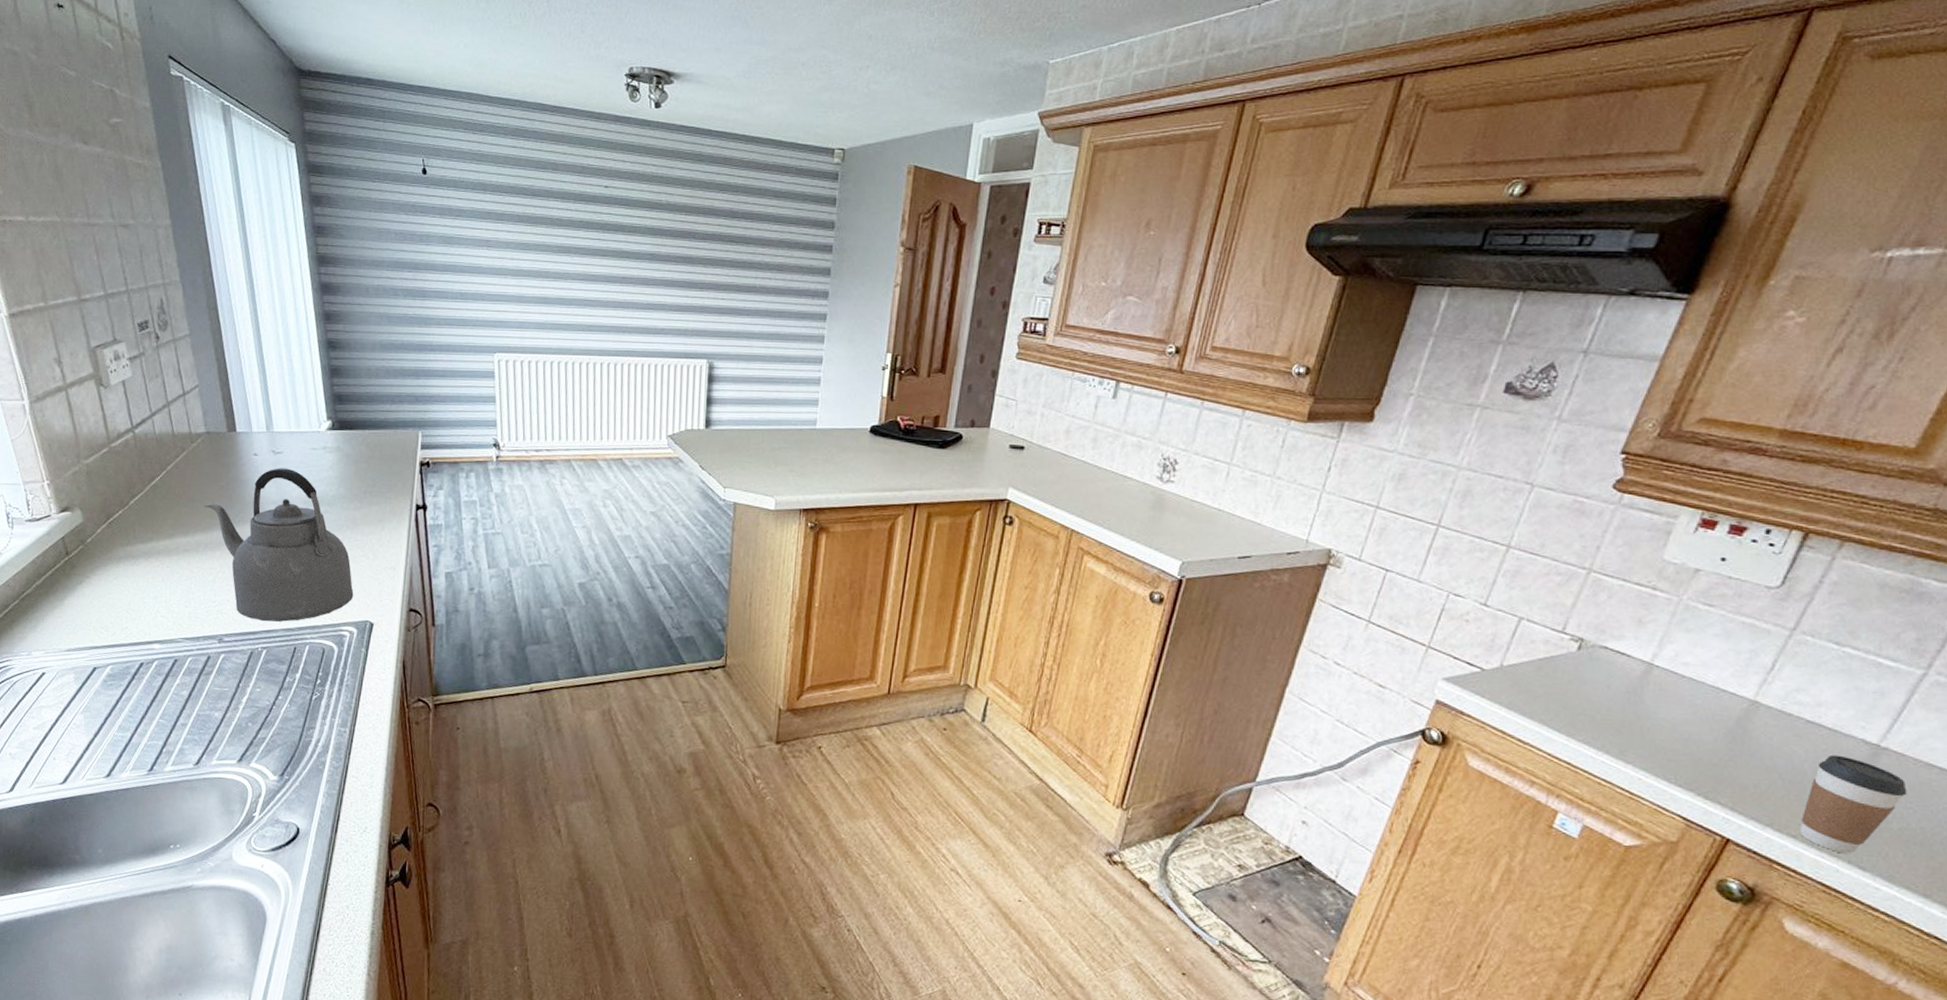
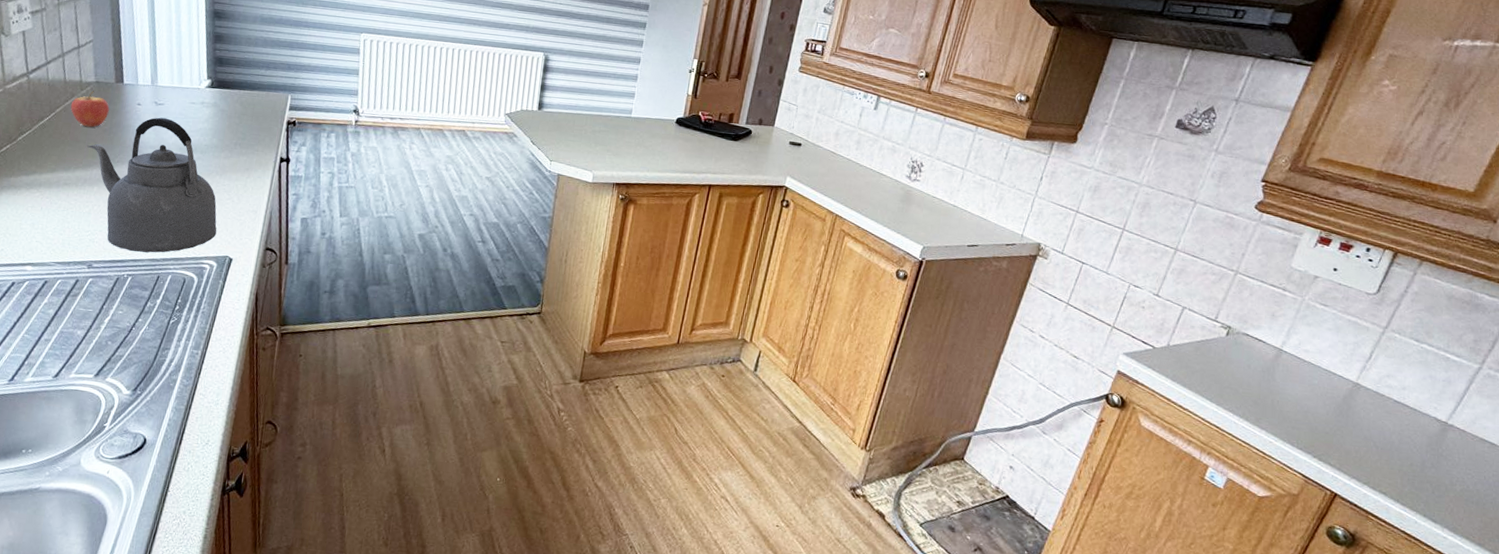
fruit: none [182,443,224,485] -> present [70,91,110,128]
coffee cup: present [1799,754,1907,854] -> none [1388,428,1467,509]

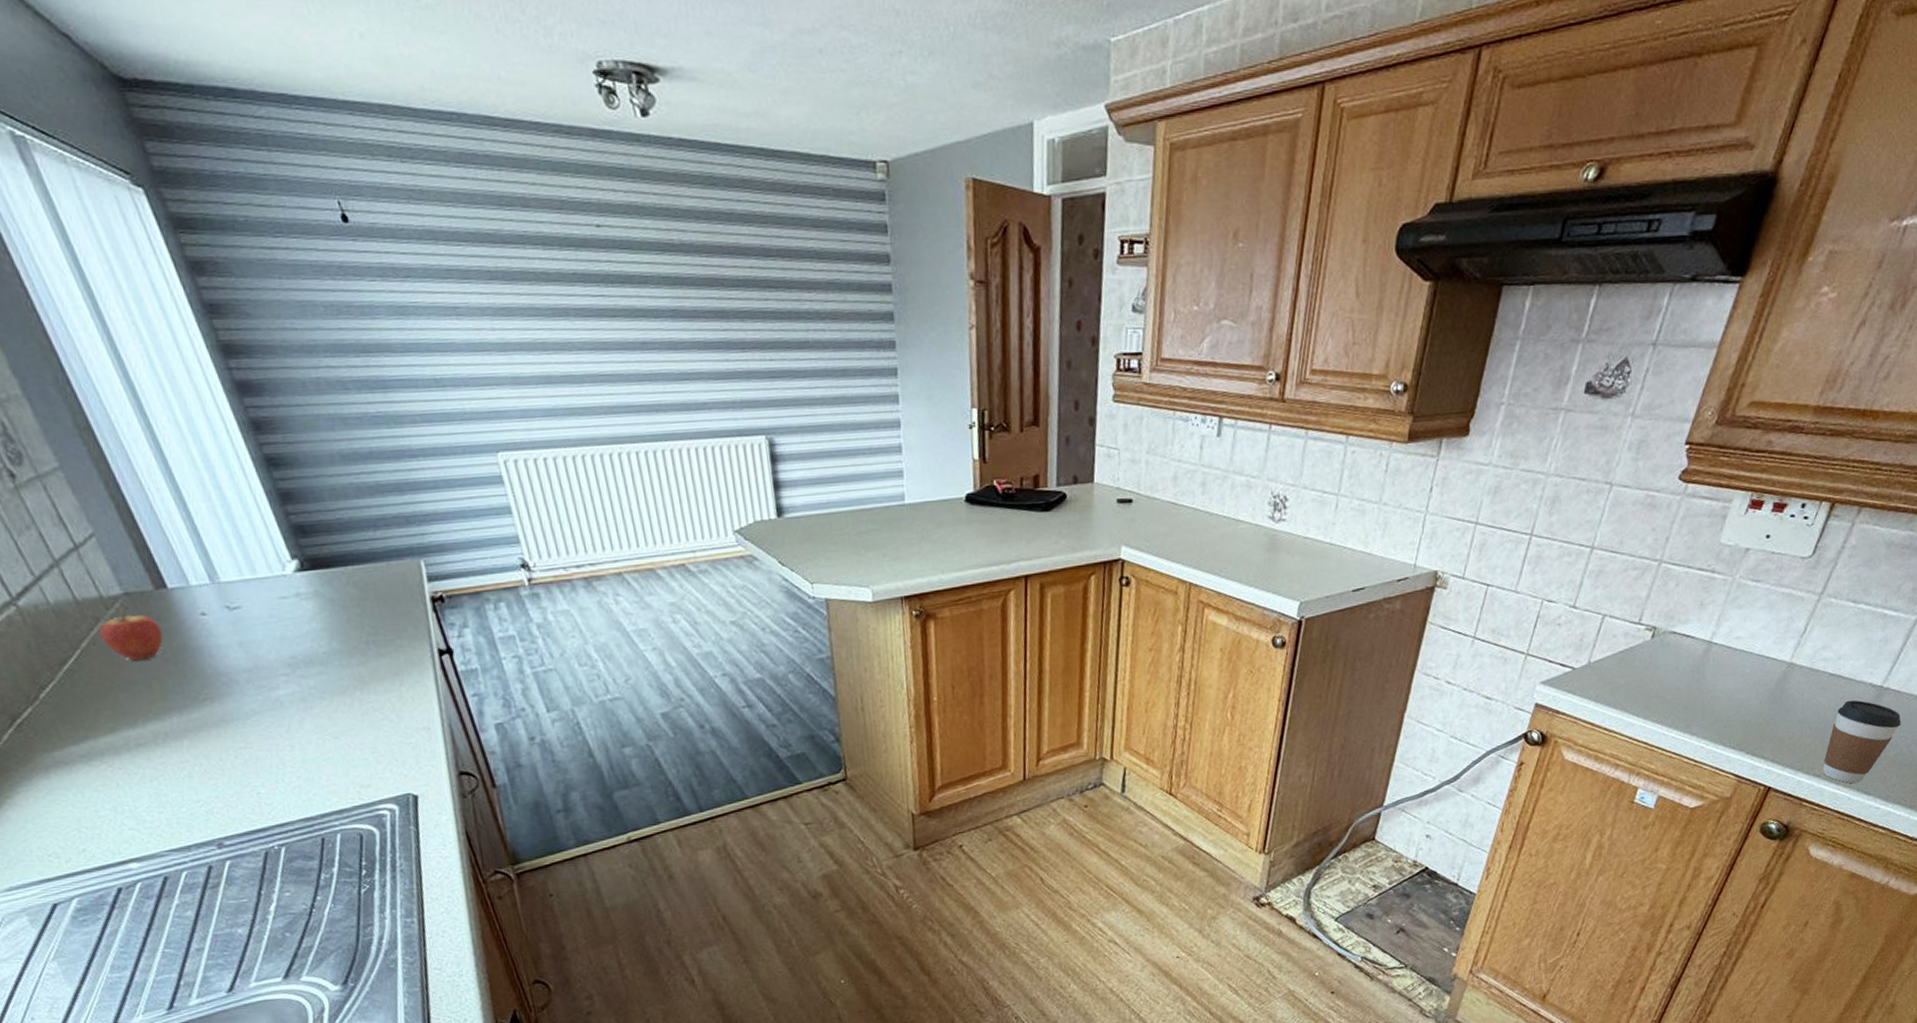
kettle: present [87,117,217,253] -> none [149,626,384,815]
coffee cup: none [1388,428,1467,509] -> present [1822,700,1901,784]

